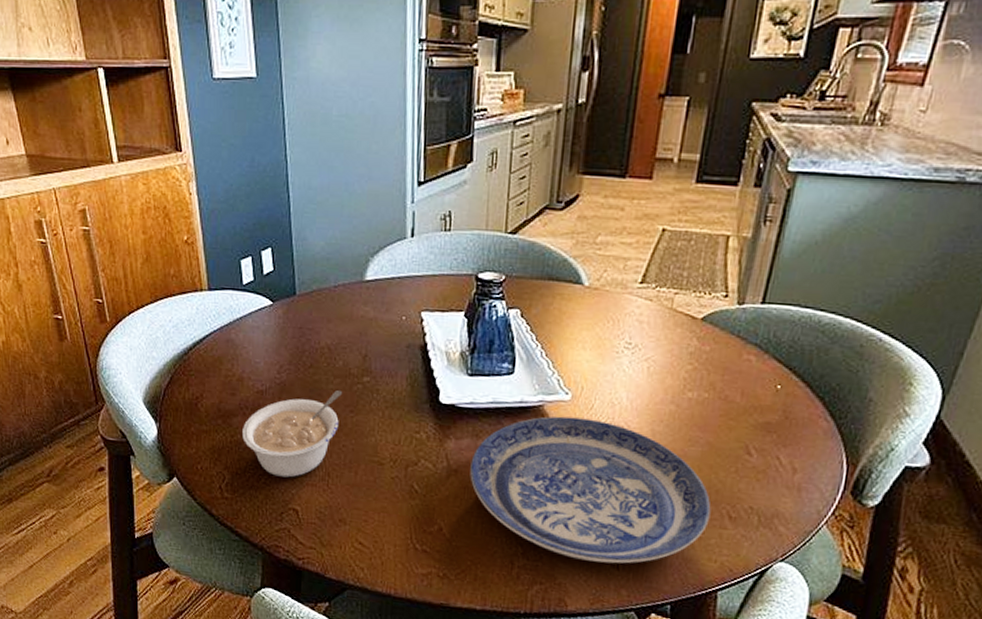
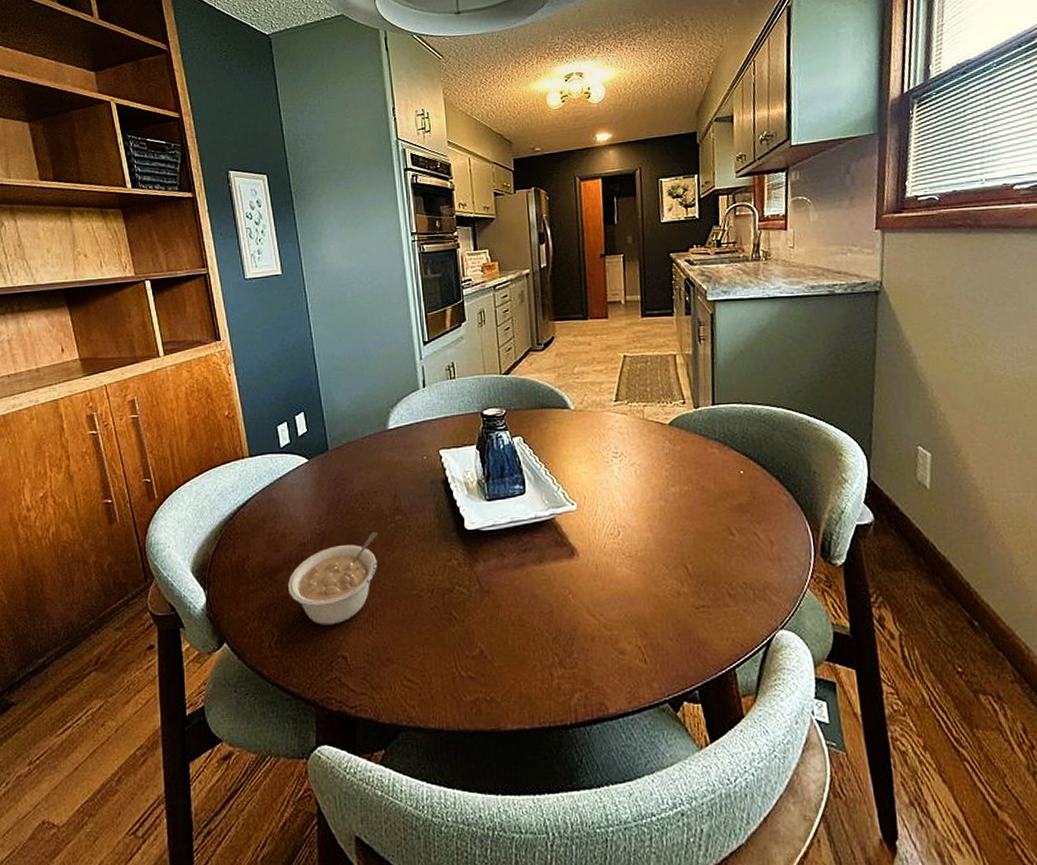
plate: present [470,416,711,564] -> none [500,524,714,660]

